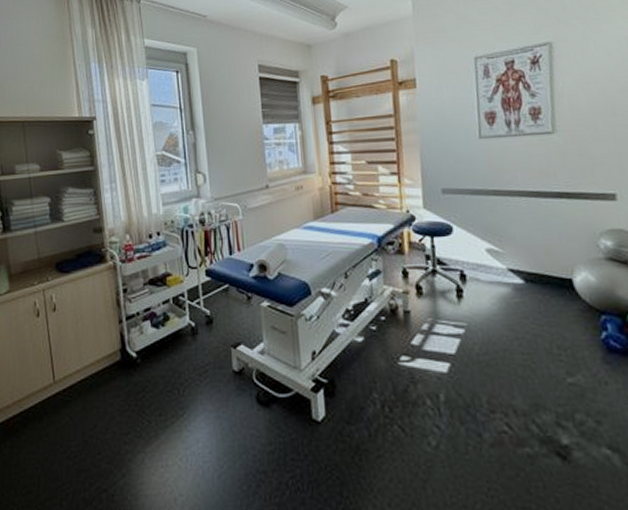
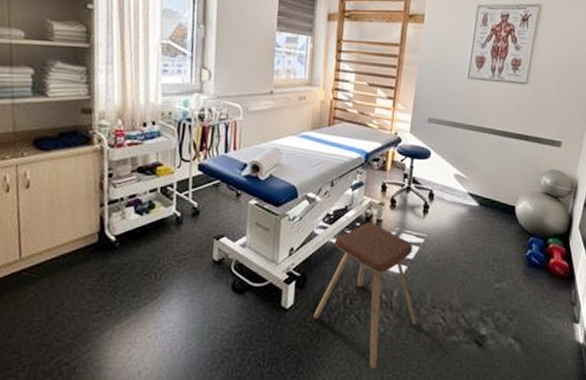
music stool: none [350,314,476,494] -> present [313,222,417,370]

